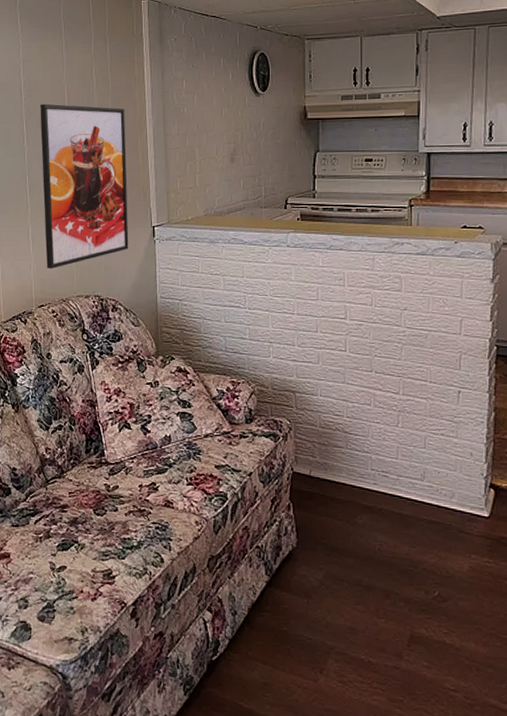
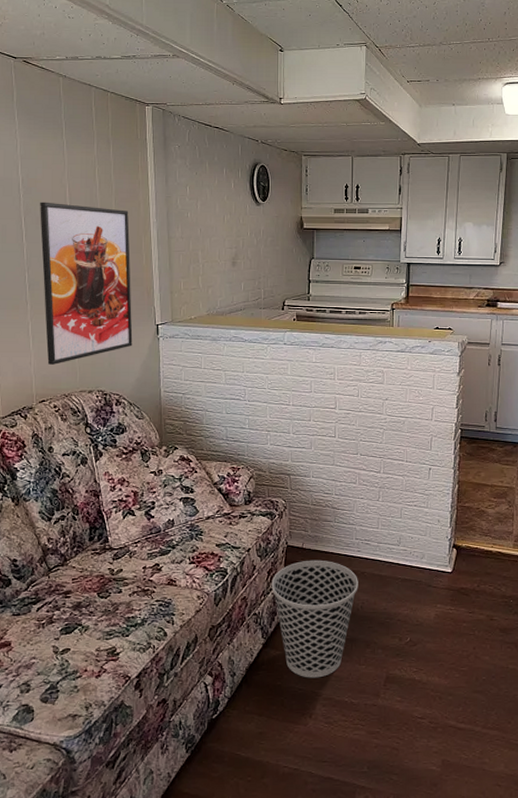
wastebasket: none [275,490,375,628] -> present [271,560,358,678]

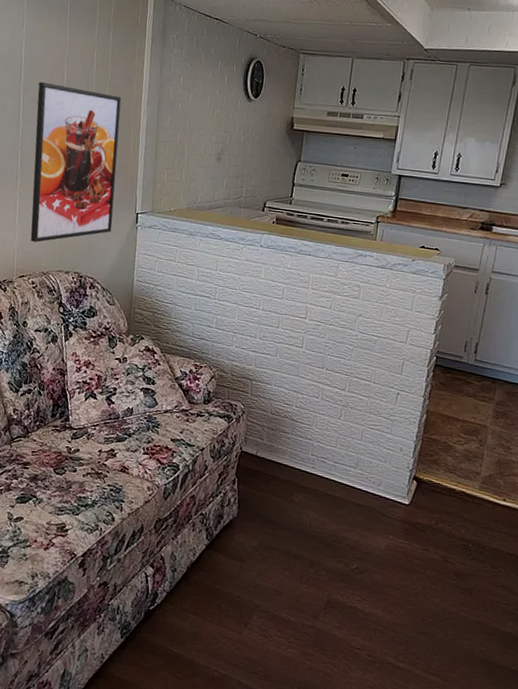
wastebasket: present [271,560,358,678] -> none [220,468,310,589]

